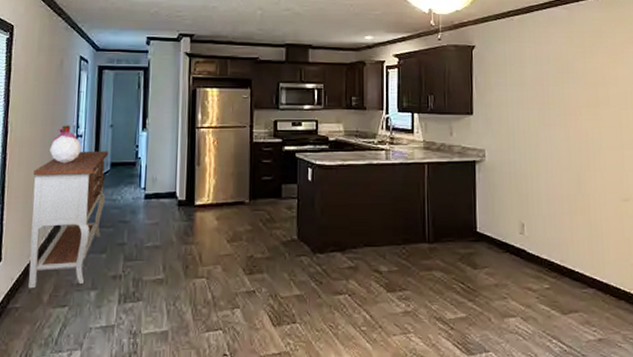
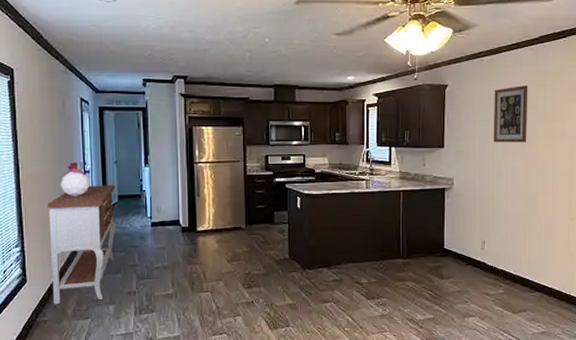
wall art: none [526,47,567,110] -> present [493,85,528,143]

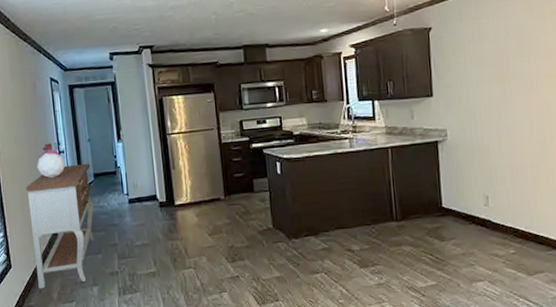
wall art: present [493,85,528,143] -> none [485,19,528,86]

